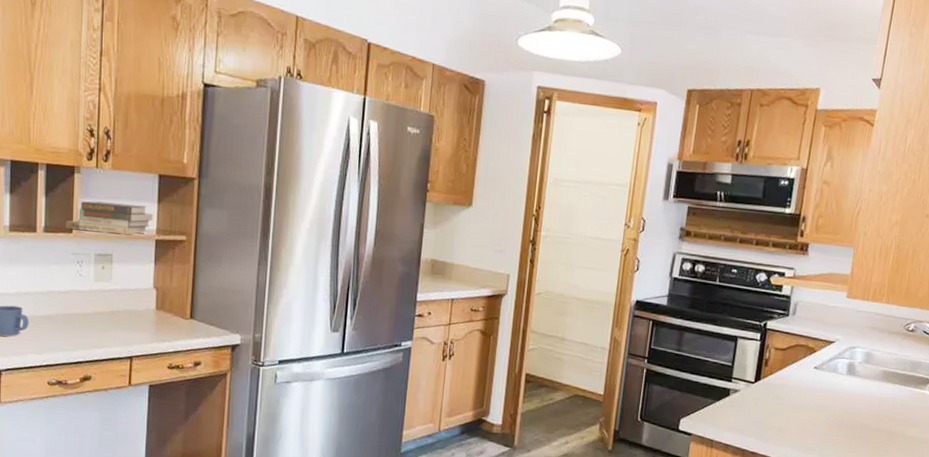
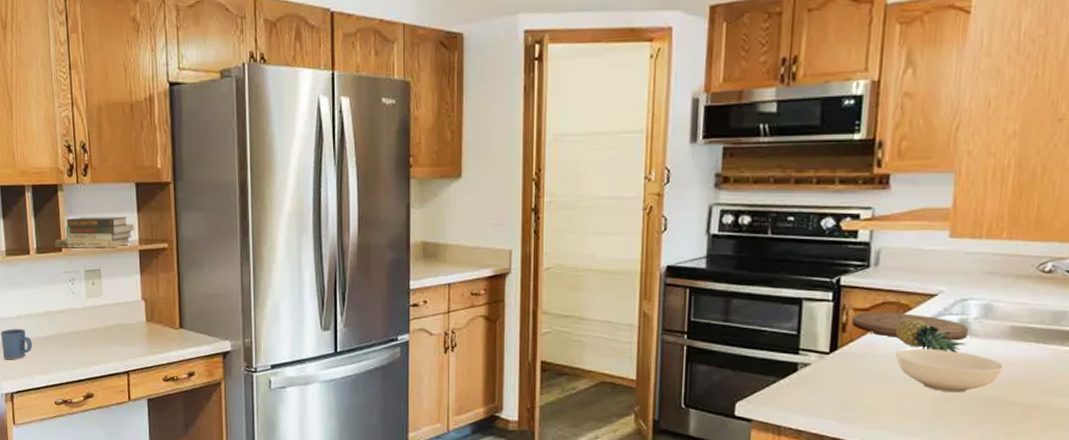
cutting board: none [772,352,855,379] -> present [852,312,969,341]
bowl: none [802,383,876,421] -> present [895,348,1004,393]
fruit: none [803,359,853,389] -> present [895,319,968,353]

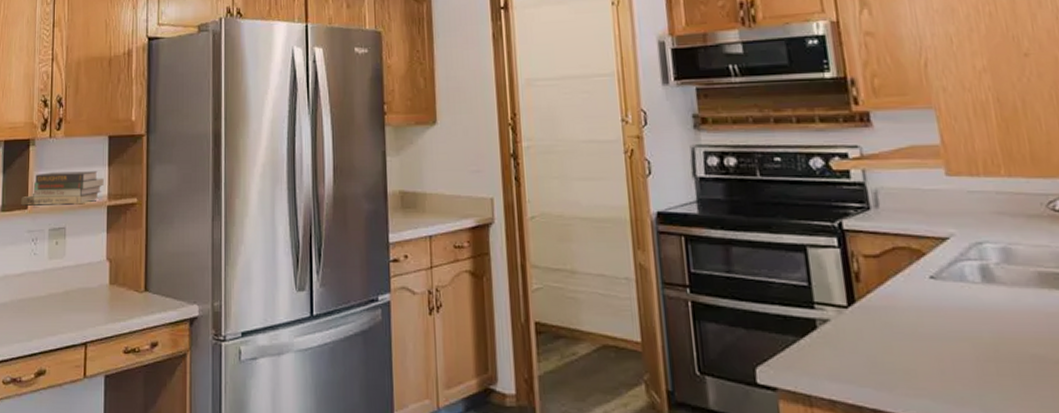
cutting board: present [852,312,969,341] -> none [864,259,994,290]
fruit: present [895,319,968,353] -> none [913,266,996,304]
bowl: present [895,348,1004,393] -> none [919,299,1043,351]

